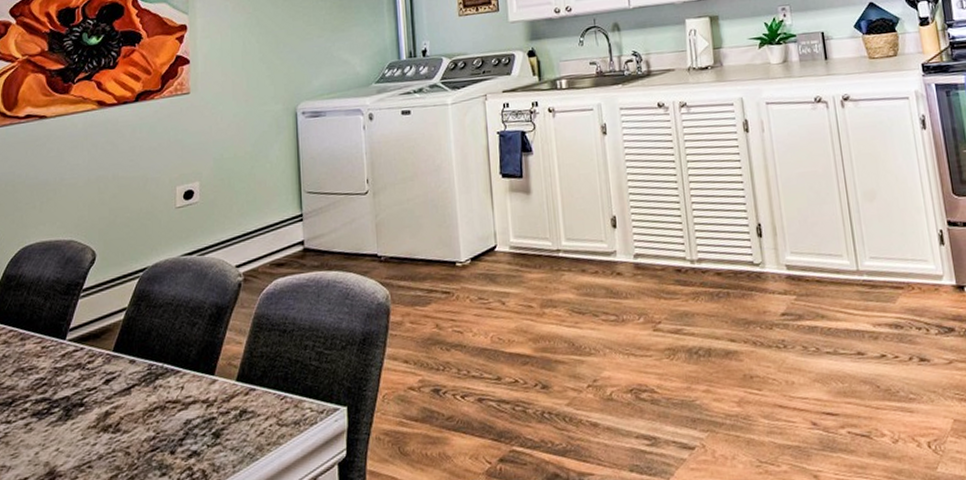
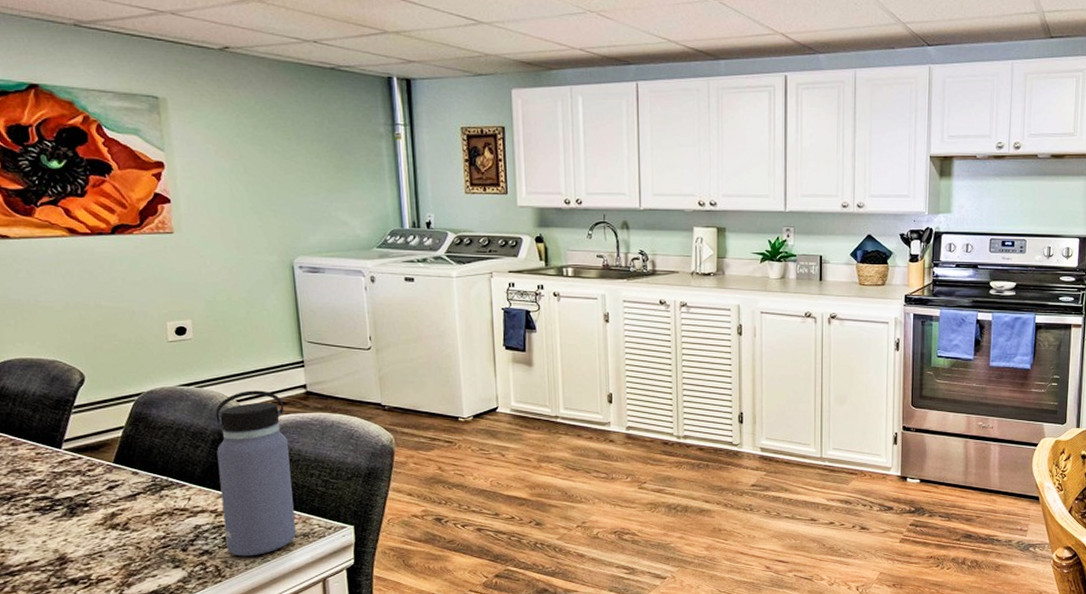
water bottle: none [213,252,287,456] -> present [215,390,296,557]

